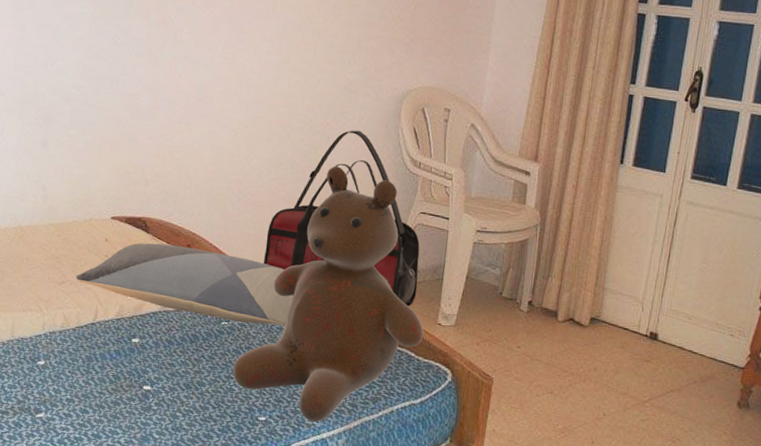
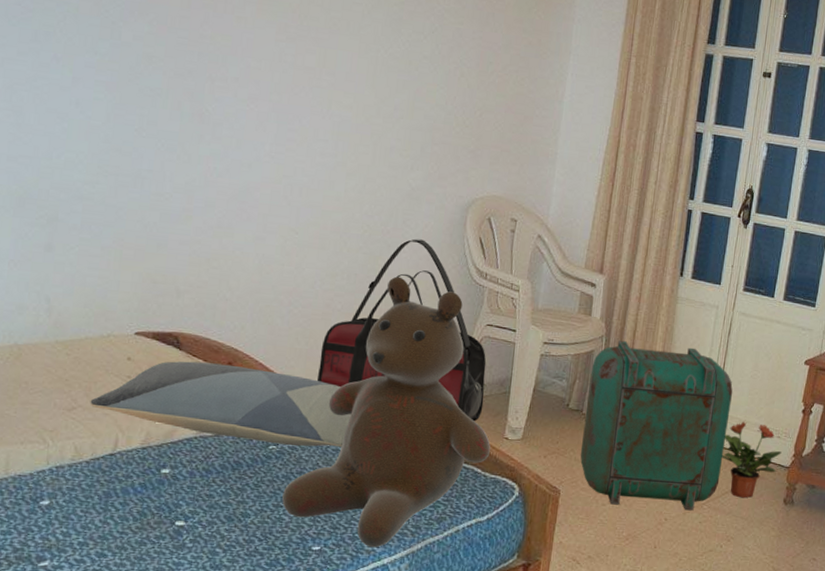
suitcase: none [513,230,679,407] -> present [580,341,733,510]
potted plant: none [666,316,735,398] -> present [722,421,782,498]

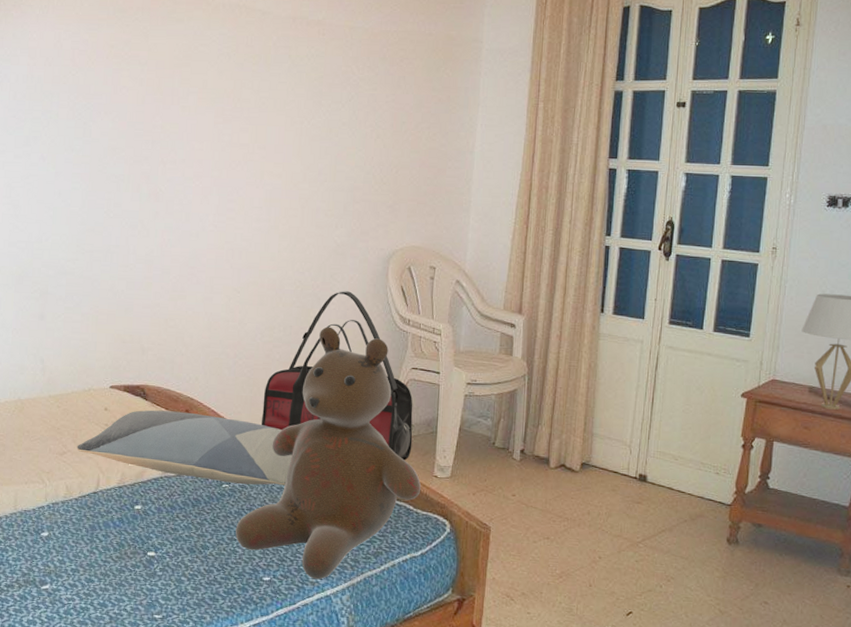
suitcase: present [580,341,733,510] -> none [508,379,664,548]
potted plant: present [722,421,782,498] -> none [656,457,722,537]

